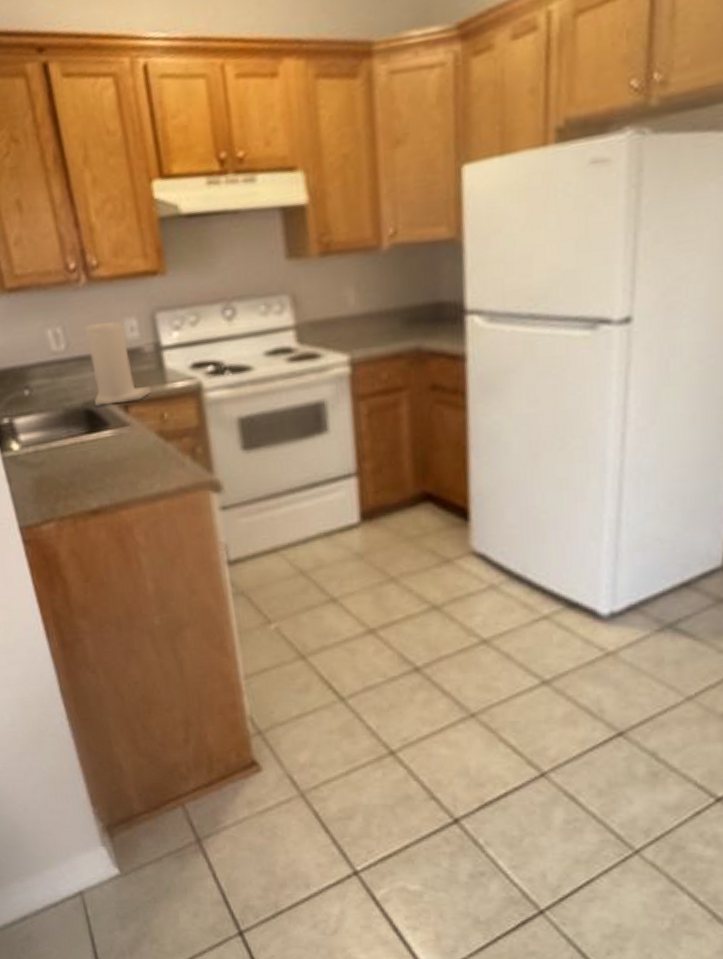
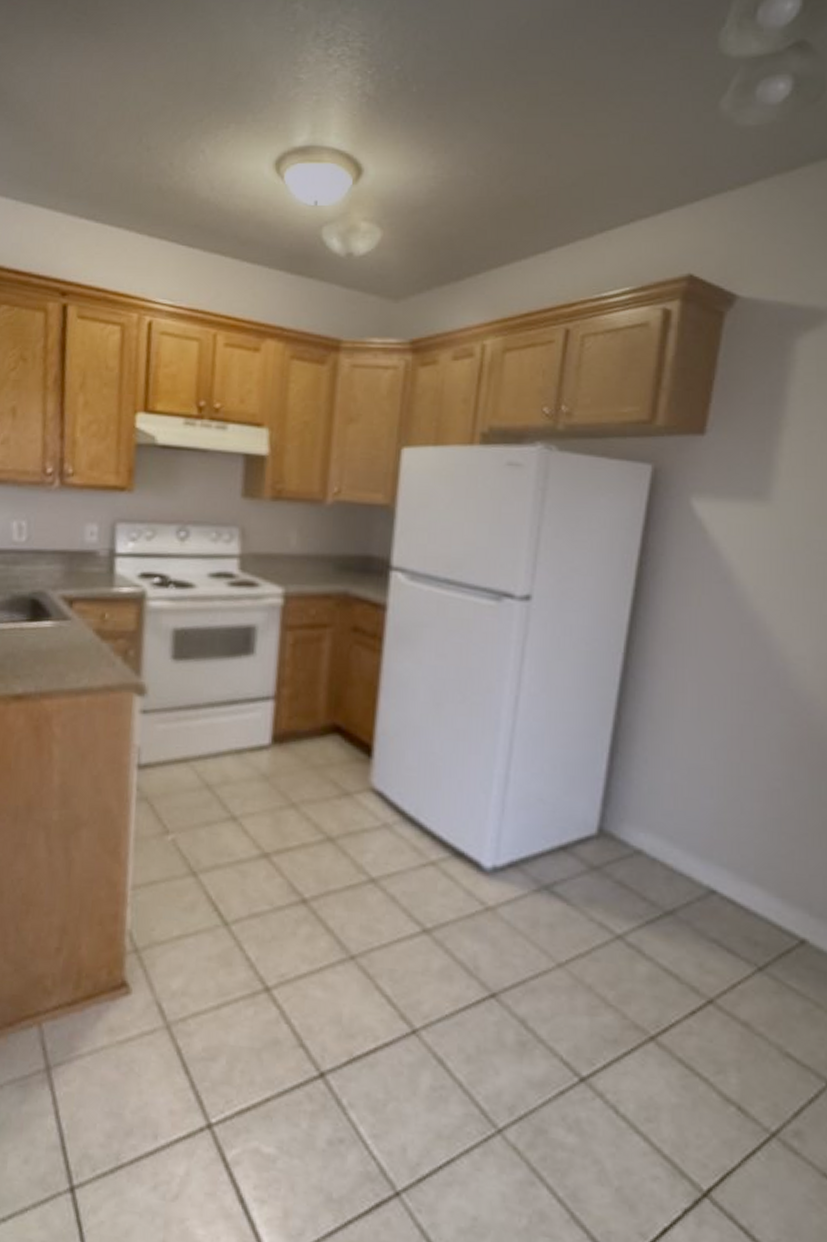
paper towel: present [84,321,151,406] -> none [42,522,98,599]

